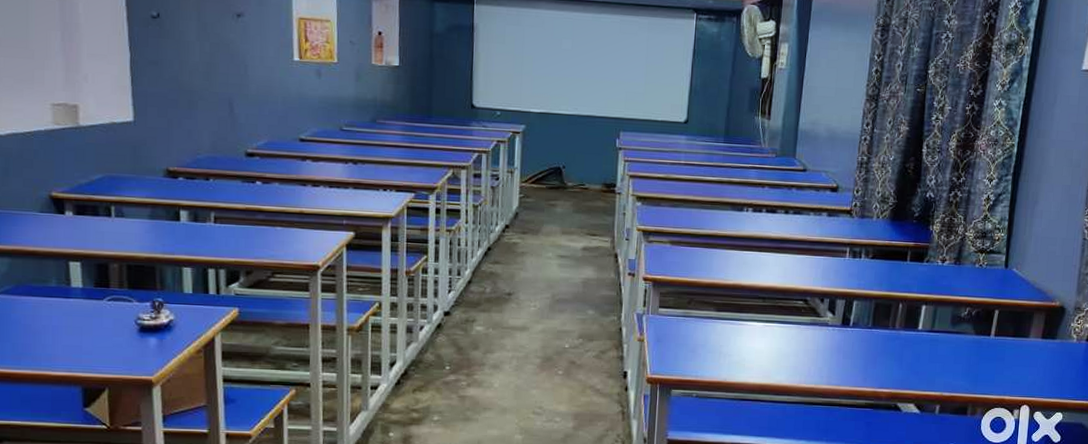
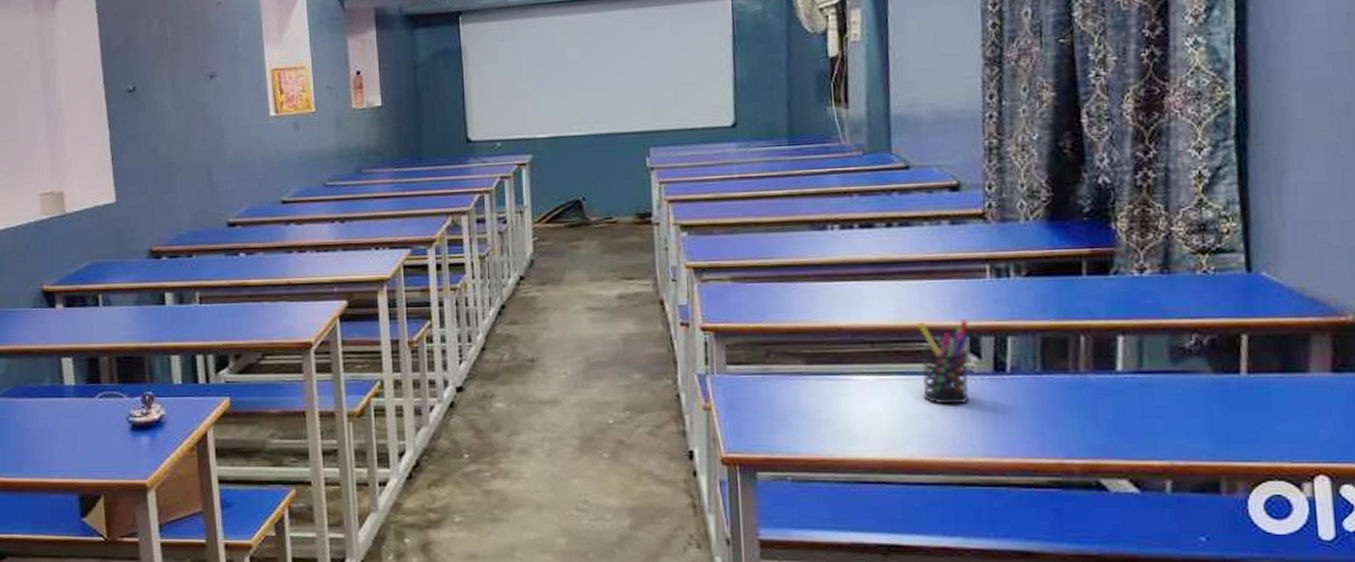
pen holder: none [793,286,830,347] -> present [918,319,969,405]

